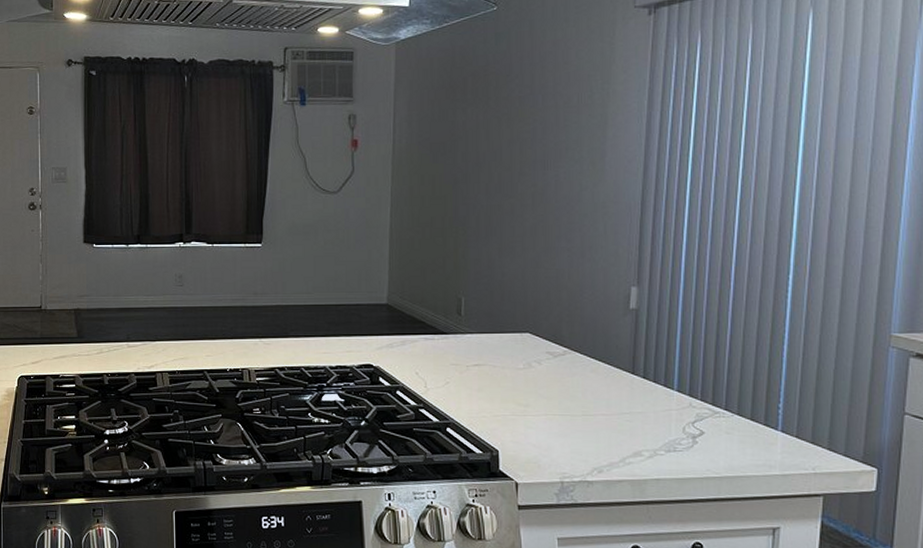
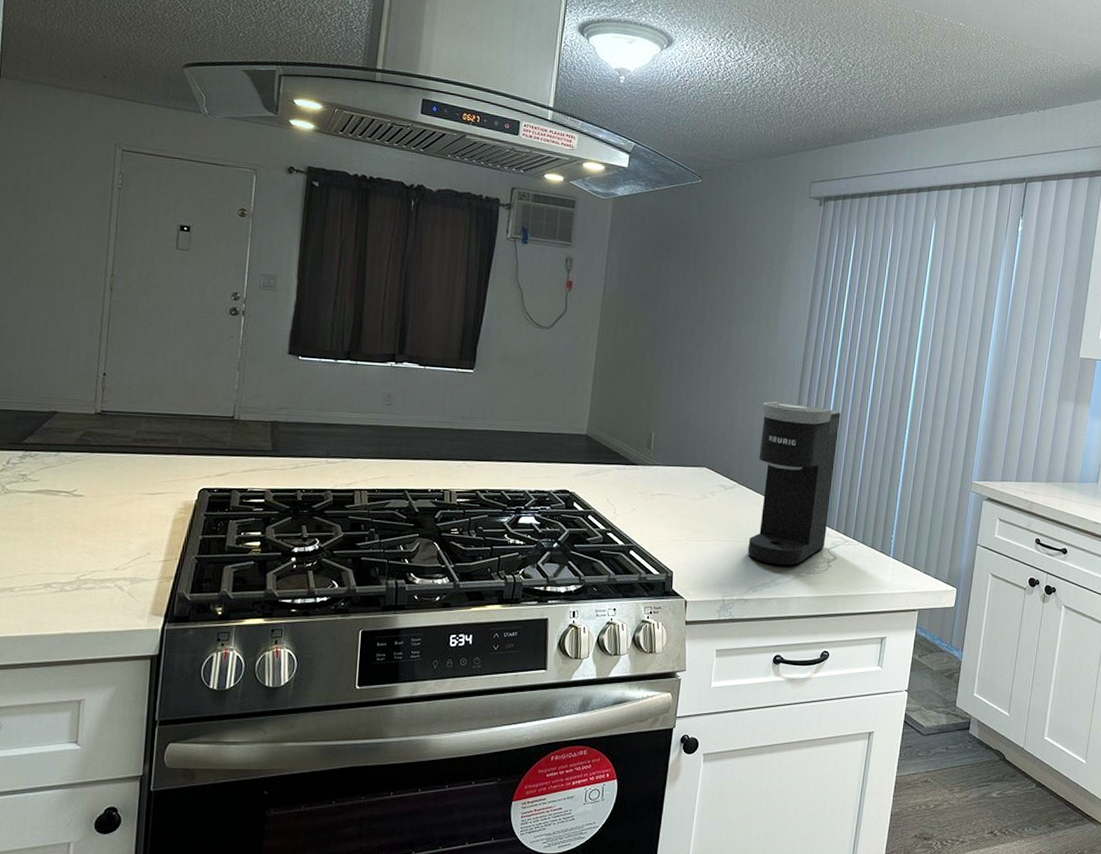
coffee maker: none [588,252,697,442] -> present [748,401,841,566]

